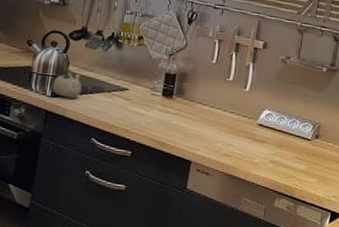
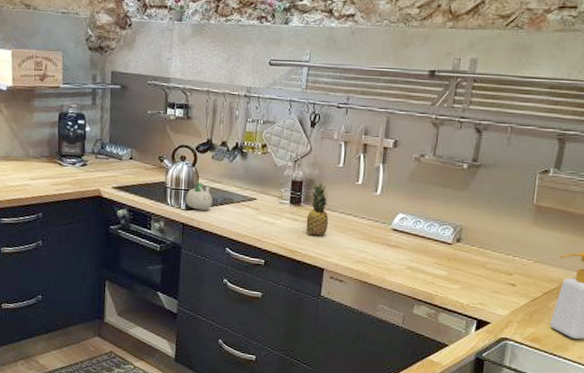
fruit: none [176,77,200,129] -> present [306,183,329,236]

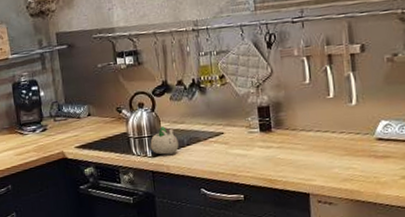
fruit: present [306,183,329,236] -> none [280,104,306,160]

